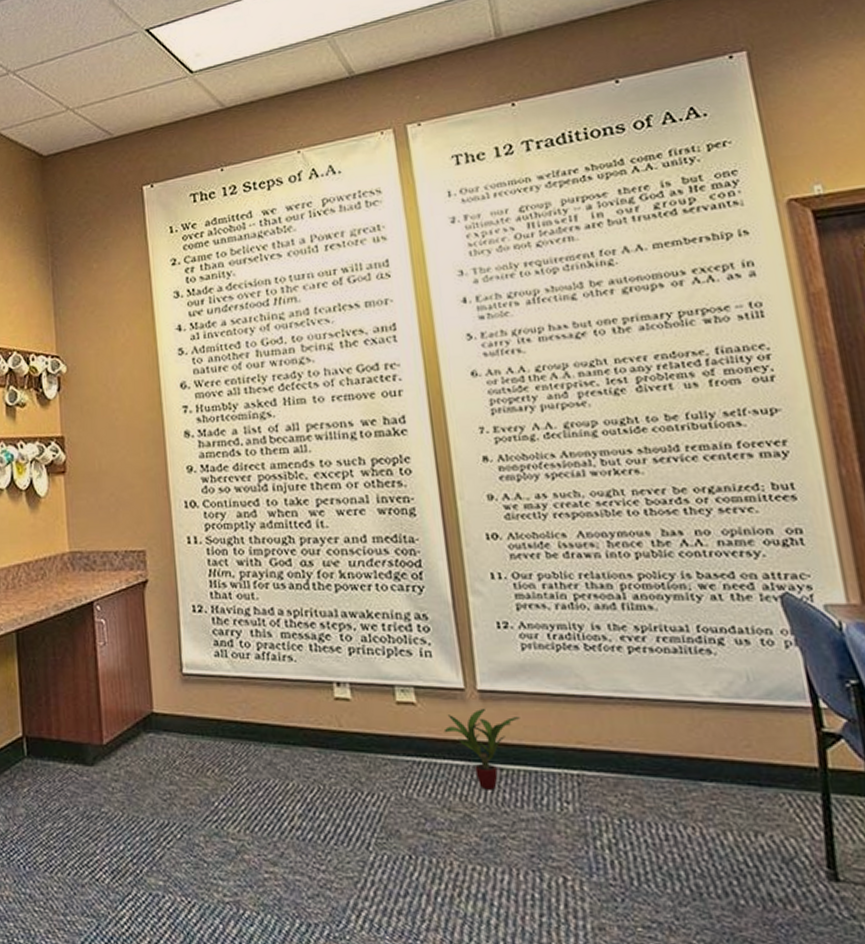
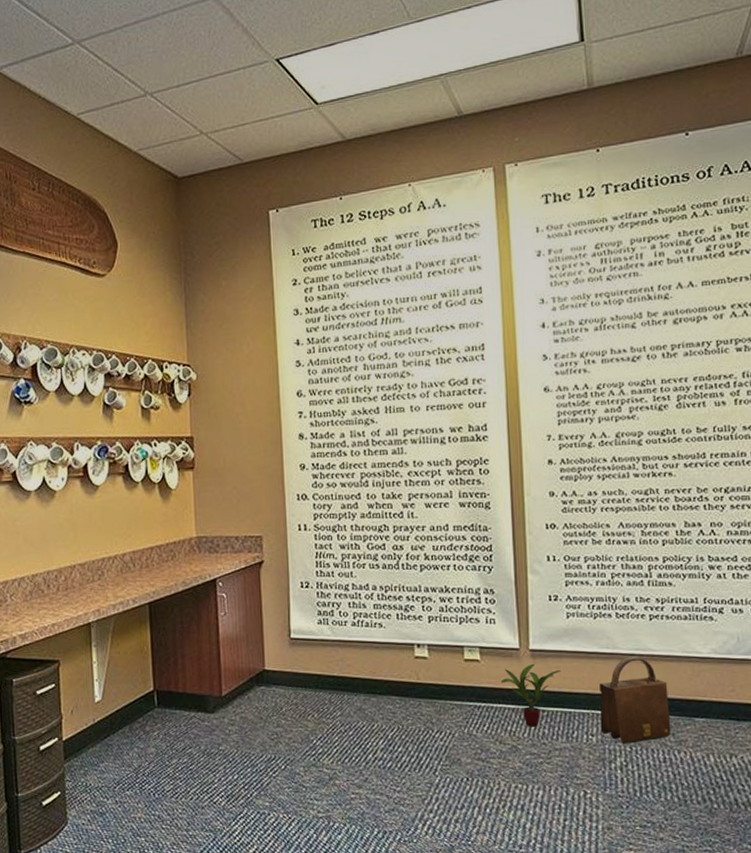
handbag: none [571,700,672,815] -> present [600,657,671,744]

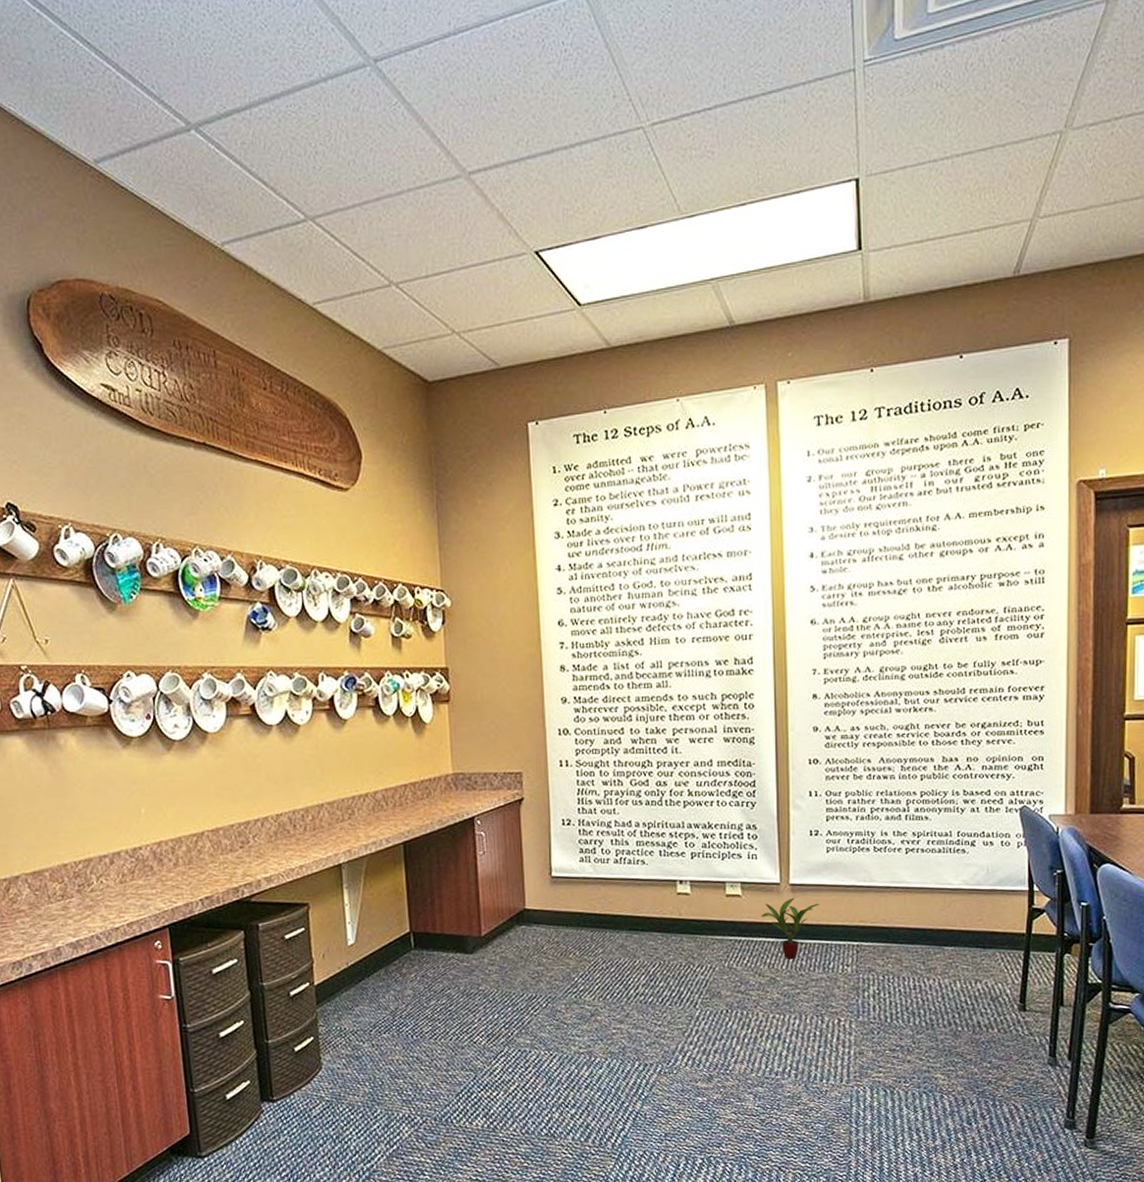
handbag: present [600,657,671,744] -> none [855,889,922,973]

